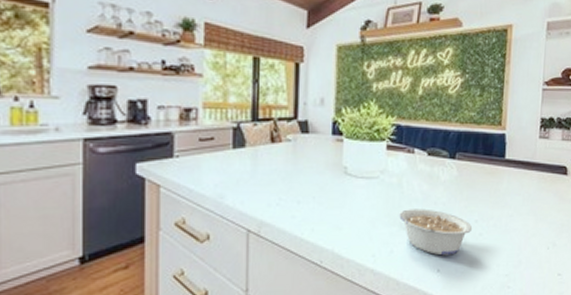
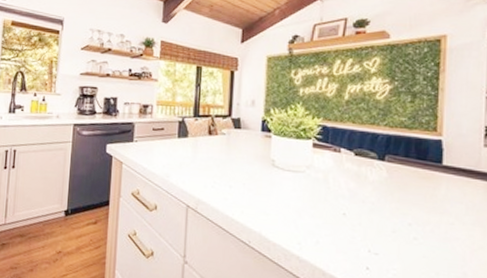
legume: present [399,209,473,256] -> none [325,204,406,255]

